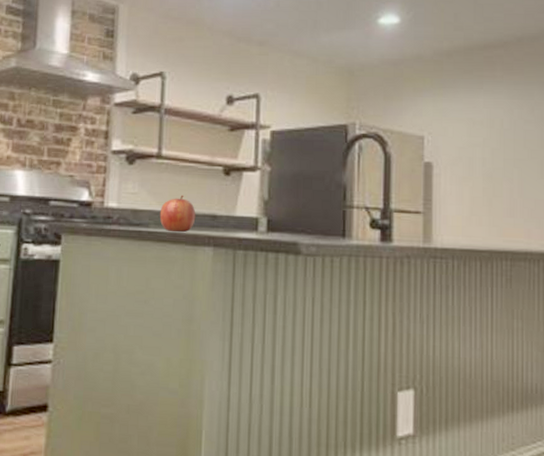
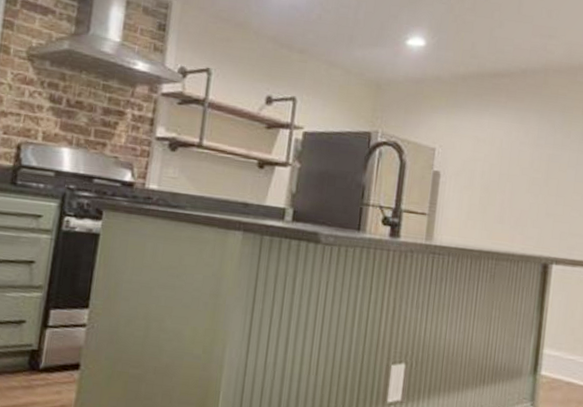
fruit: present [159,195,196,233] -> none [196,182,230,217]

